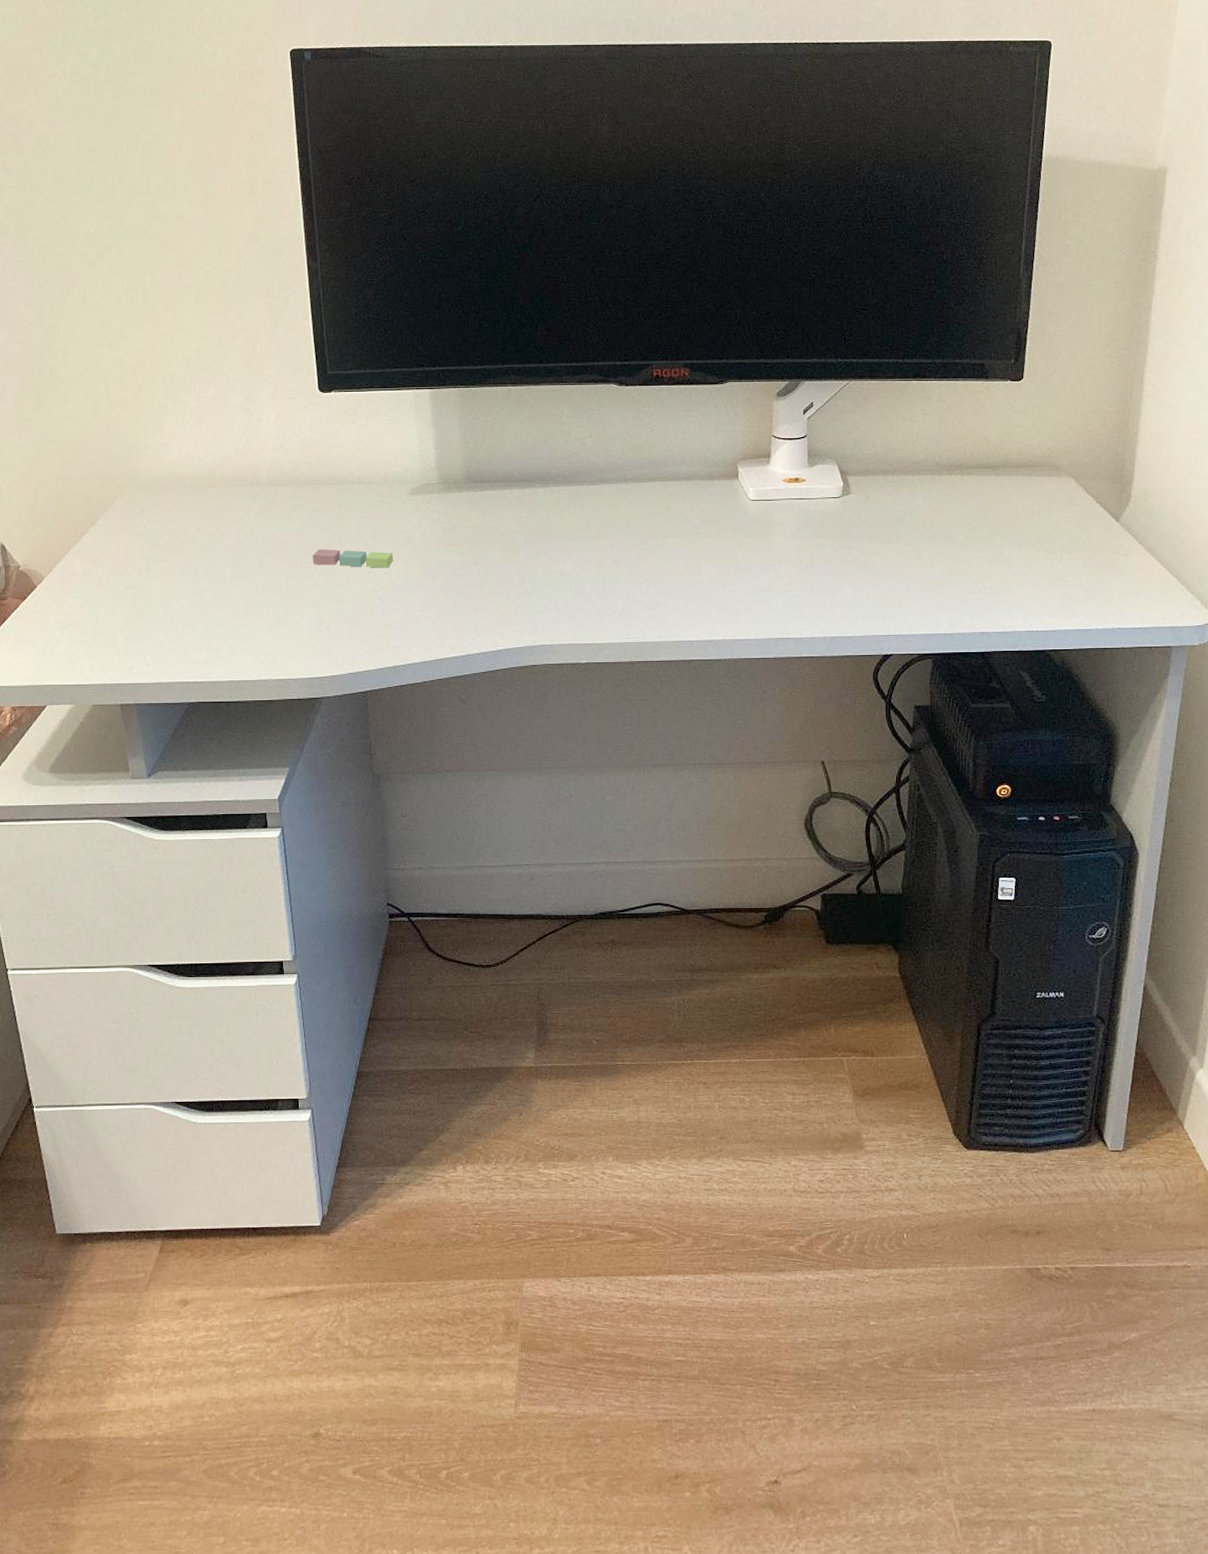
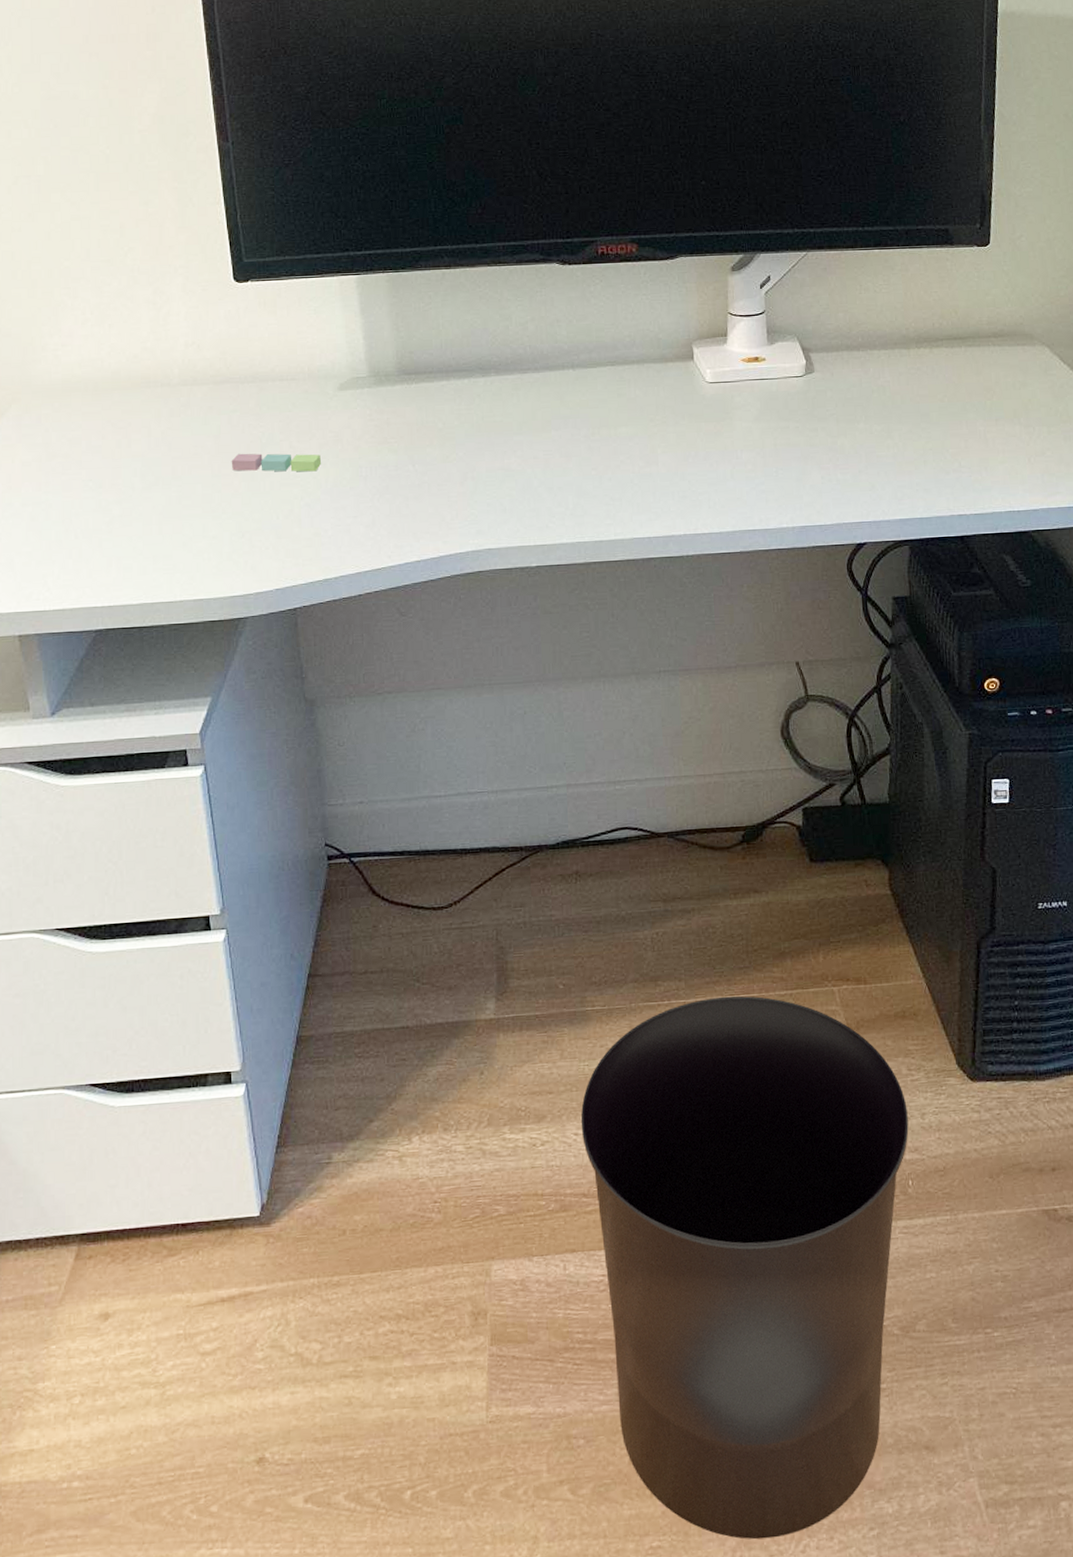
waste bin: none [608,1059,906,1537] -> present [580,996,909,1540]

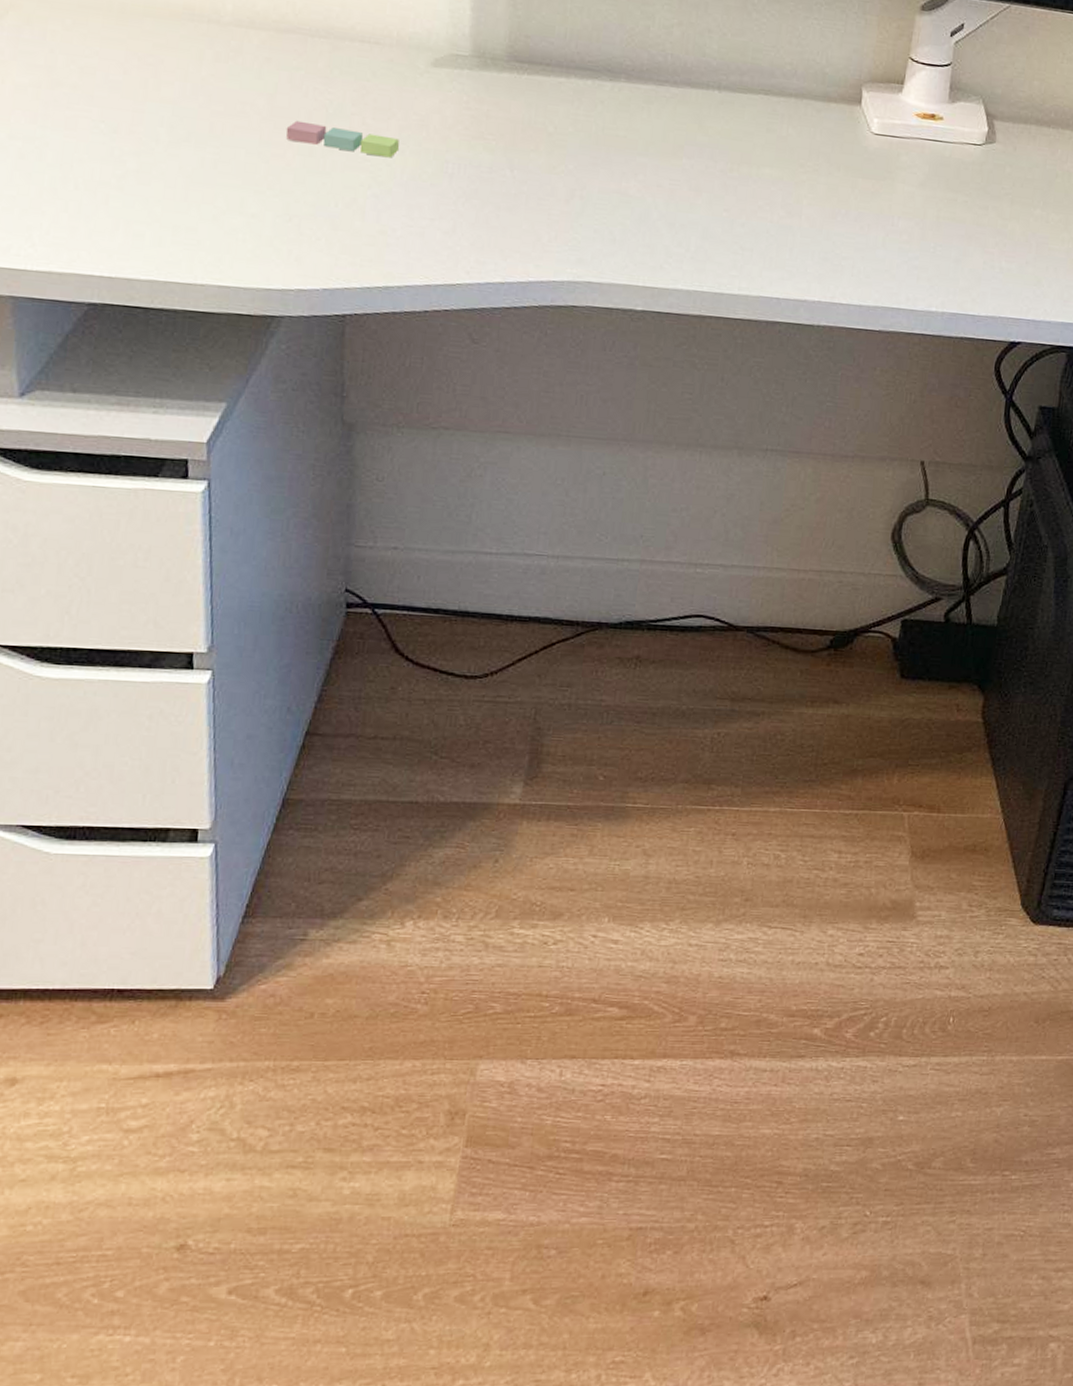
waste bin: present [580,996,909,1540] -> none [598,808,962,1361]

